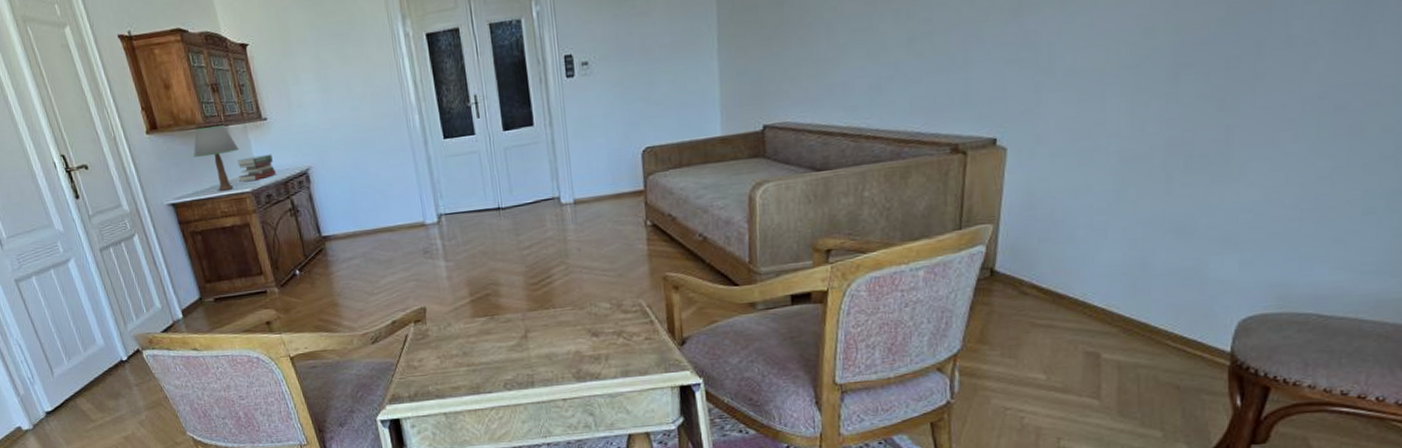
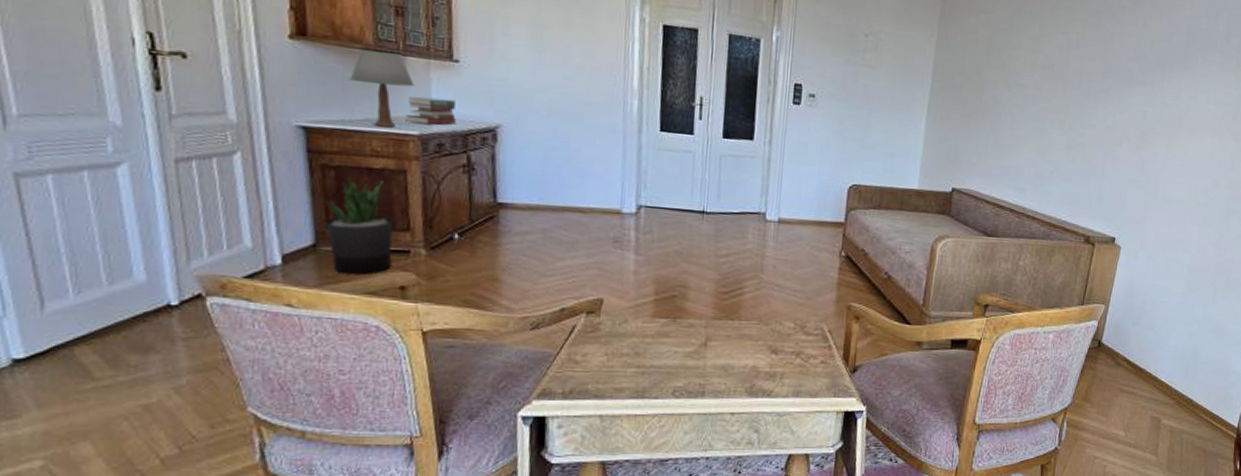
planter: none [199,235,256,319] -> present [324,177,393,275]

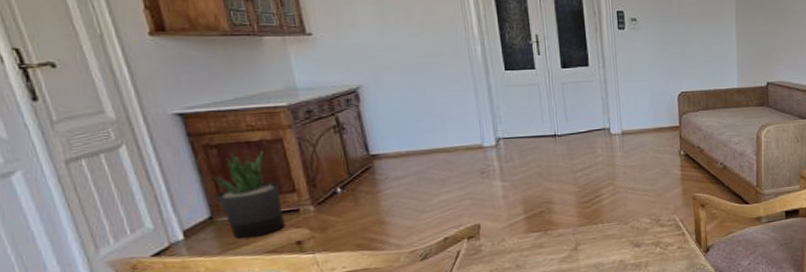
table lamp: present [349,47,415,128] -> none [213,32,276,103]
books: present [405,96,456,125] -> none [272,69,319,96]

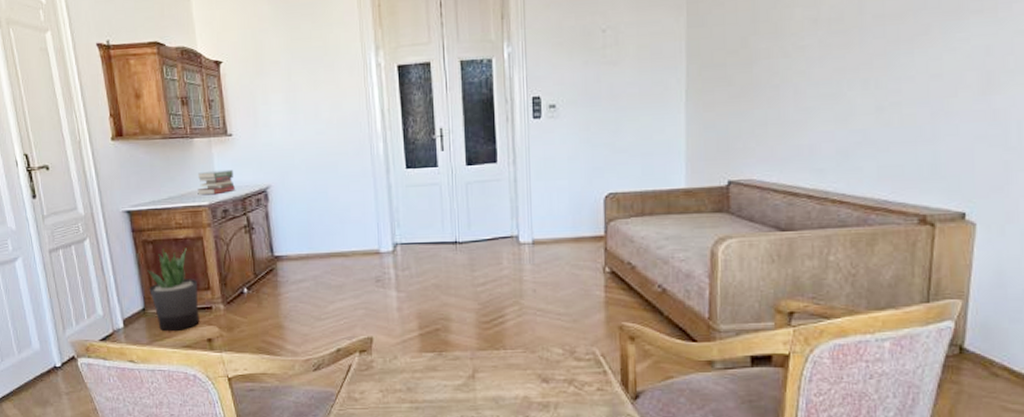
books: none [272,69,319,96] -> present [197,169,235,195]

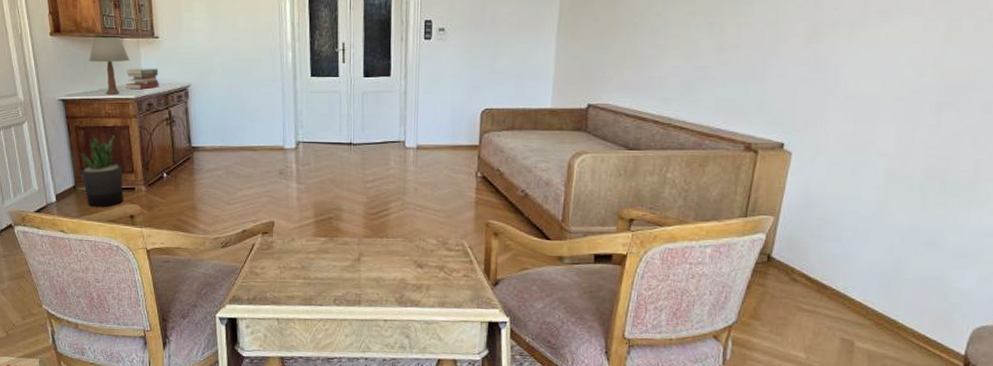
table lamp: none [155,134,202,202] -> present [88,34,130,94]

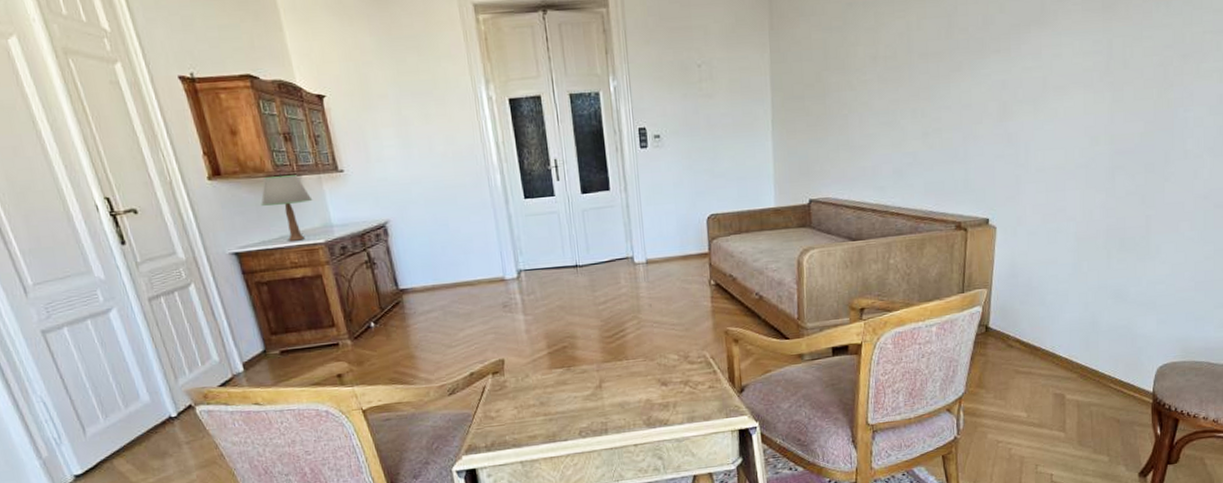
planter: present [79,134,124,208] -> none [264,287,327,372]
books: present [126,68,159,90] -> none [310,206,352,233]

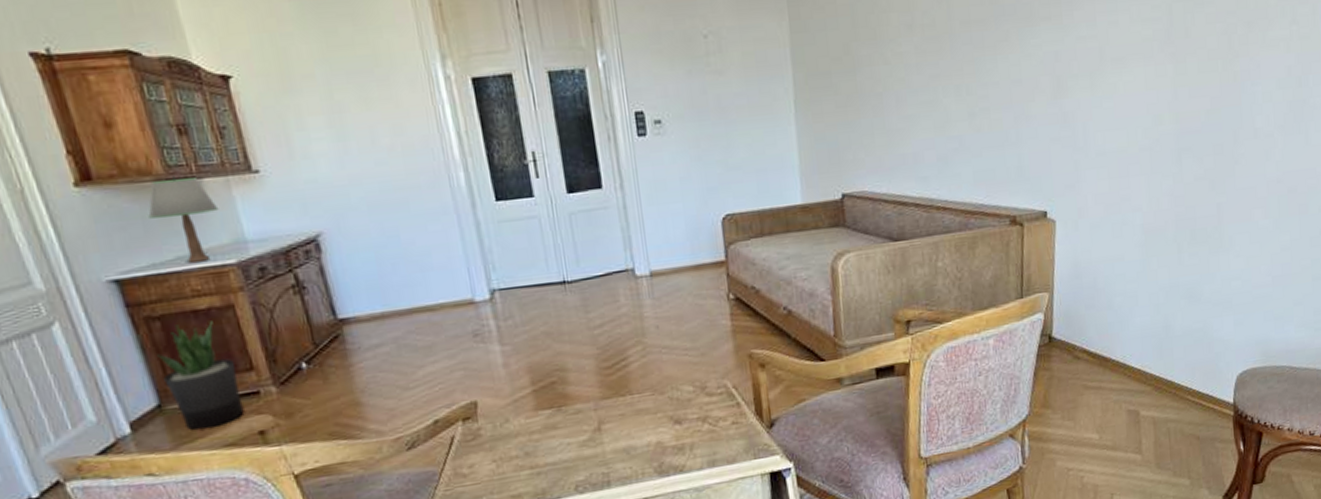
planter: none [264,287,327,372] -> present [157,320,244,431]

